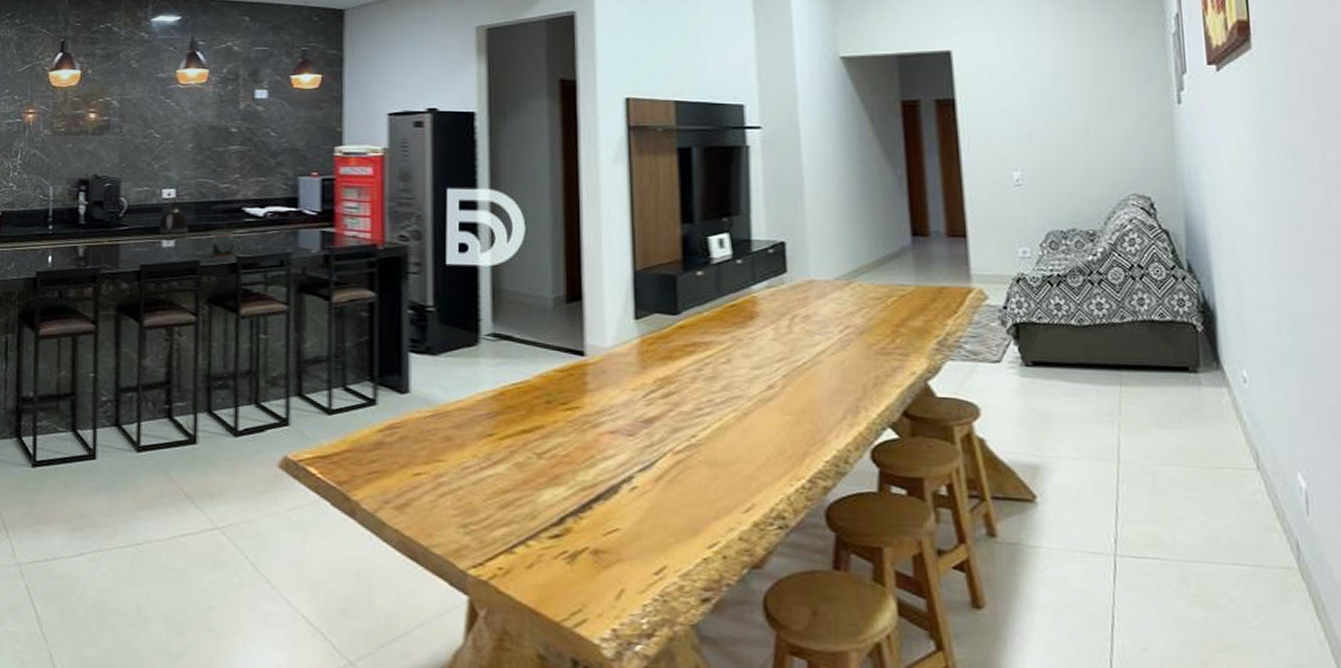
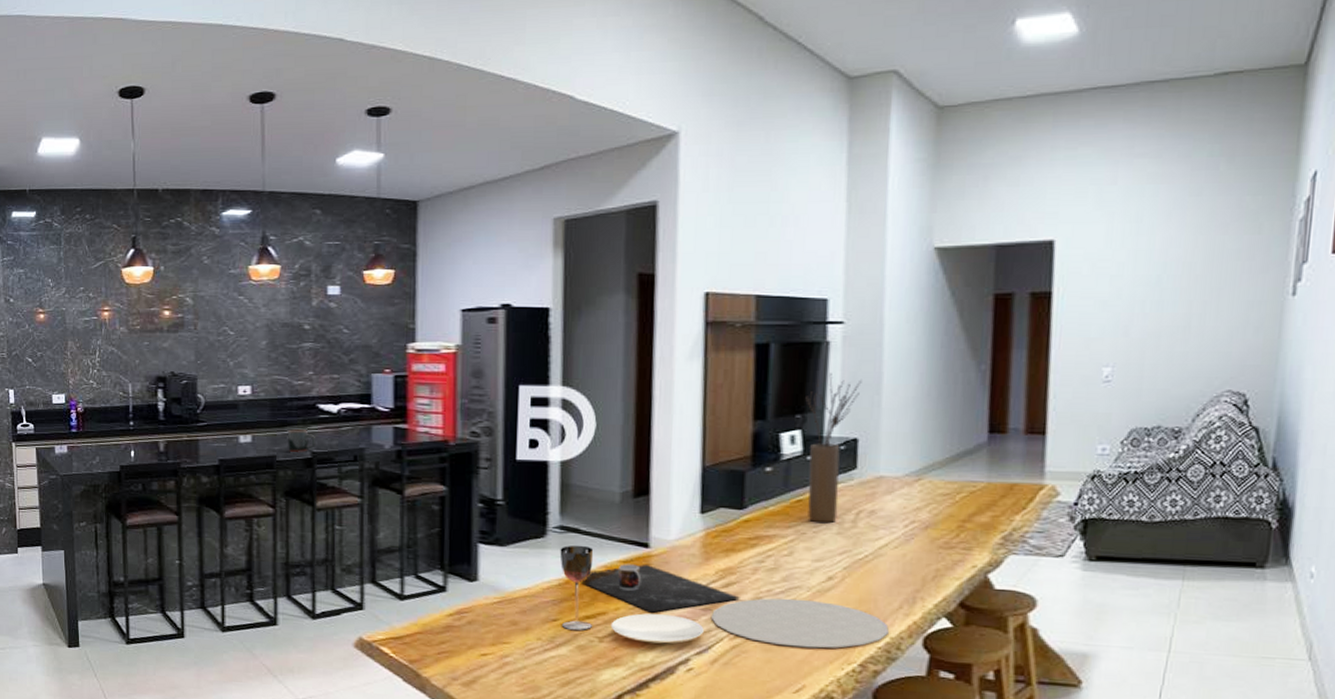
kettle: present [158,197,189,235] -> none [235,394,264,431]
wineglass: none [493,353,530,446] -> present [559,545,594,630]
place setting: none [515,373,681,426] -> present [580,564,740,613]
plate: none [549,427,646,460] -> present [610,613,704,644]
placemat: none [652,408,835,464] -> present [710,598,889,649]
vase: none [730,176,784,329] -> present [805,372,862,524]

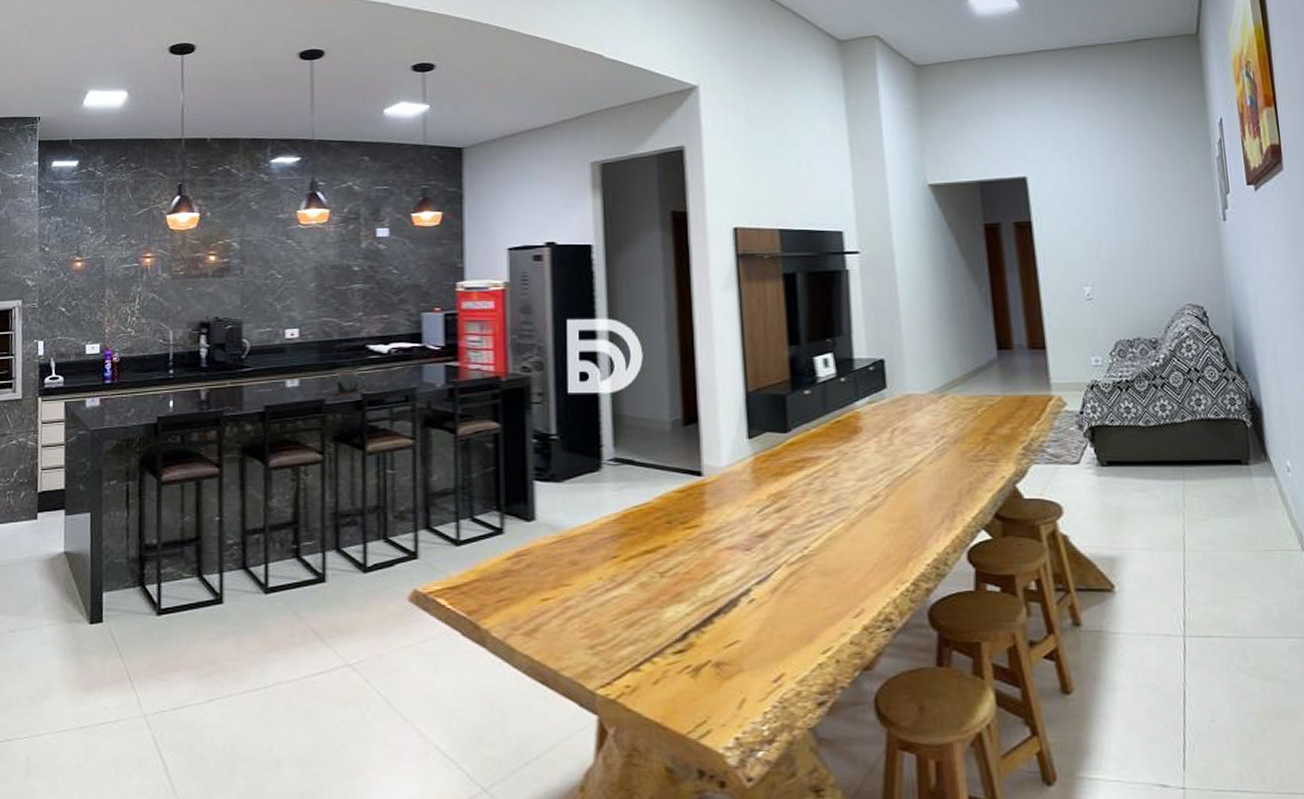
wineglass: present [559,545,594,630] -> none [615,477,652,566]
place setting: present [580,564,740,613] -> none [637,494,793,543]
plate: present [610,613,704,644] -> none [671,544,762,575]
placemat: present [710,598,889,649] -> none [767,519,935,570]
vase: present [805,372,862,524] -> none [833,298,881,443]

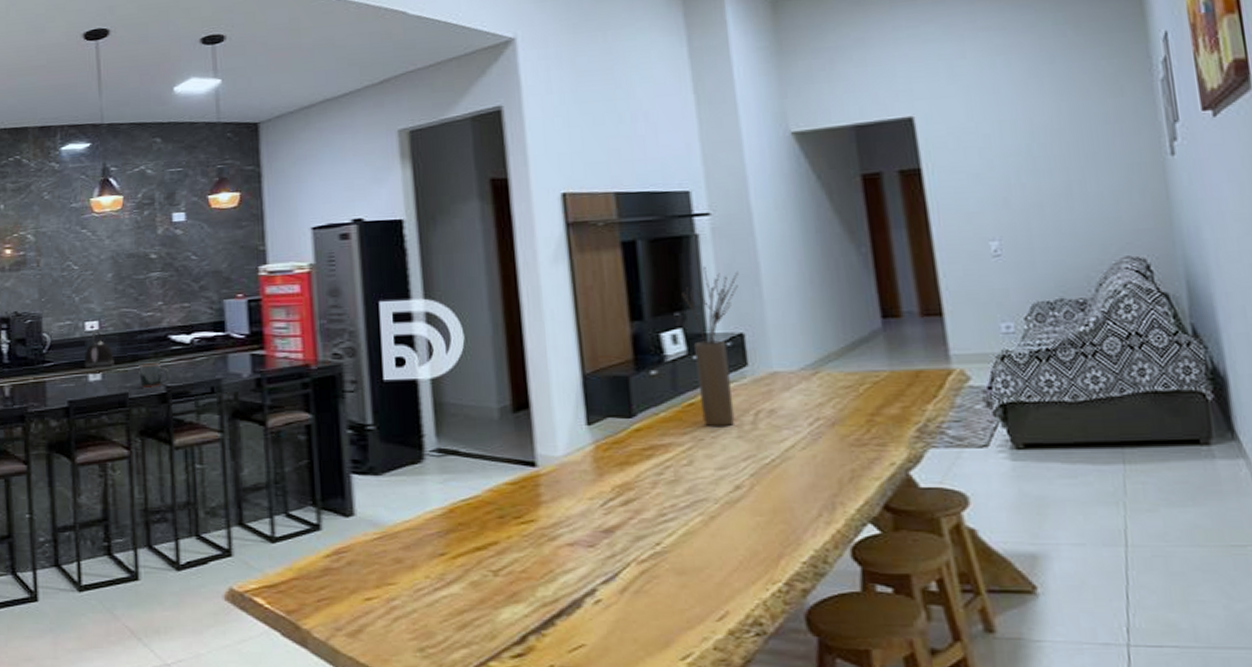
kettle: none [282,337,313,375] -> present [84,329,114,369]
vase: none [833,298,881,443] -> present [681,266,739,428]

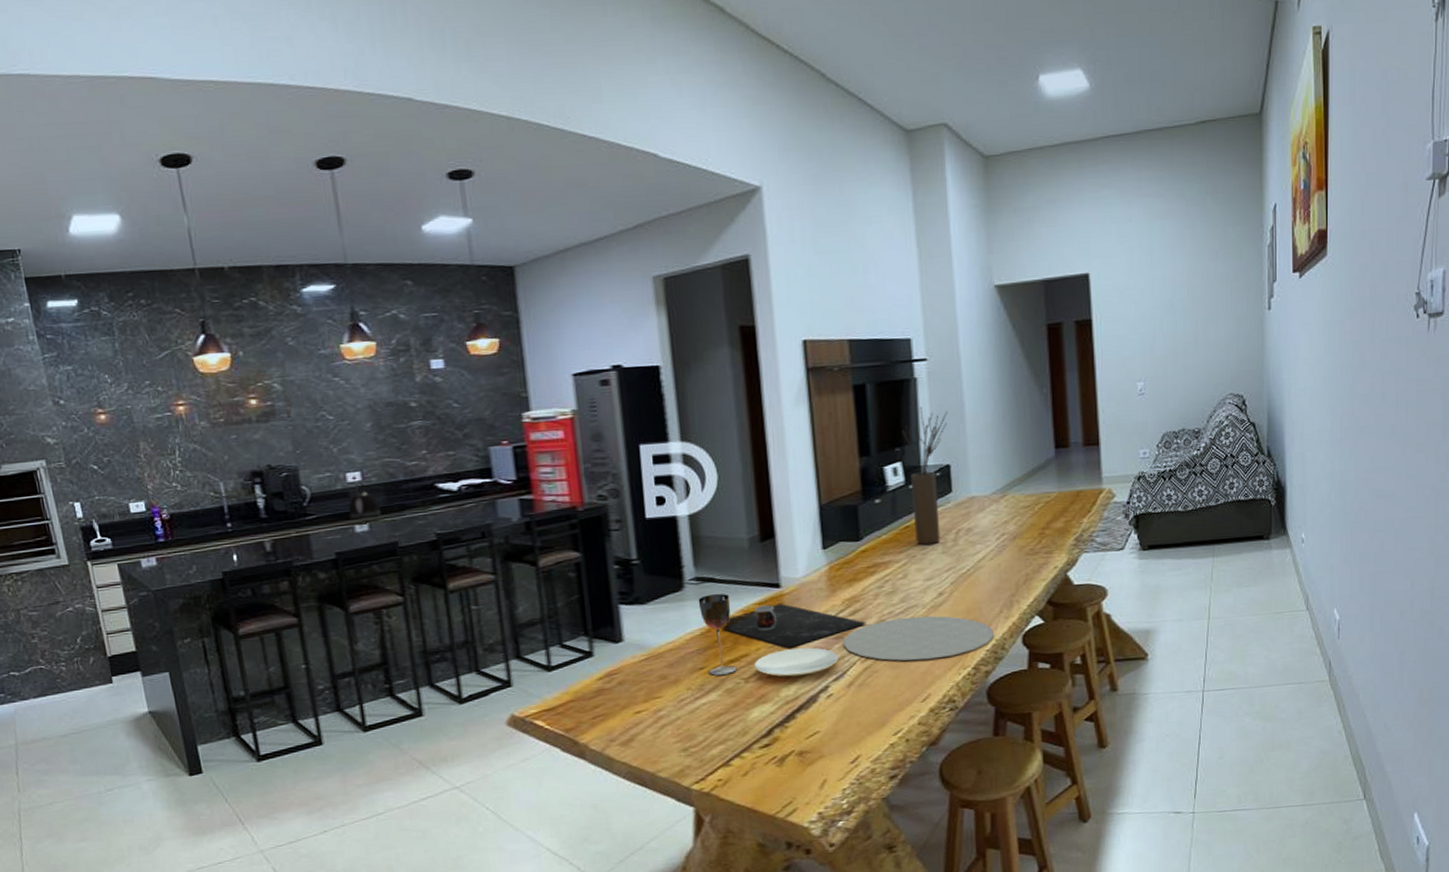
mug: present [139,363,170,388] -> none [406,511,440,536]
wineglass: none [440,468,484,564] -> present [698,593,737,676]
place setting: none [465,486,642,539] -> present [720,603,866,648]
plate: none [504,540,608,574] -> present [754,647,838,677]
placemat: none [613,513,812,568] -> present [842,616,994,662]

